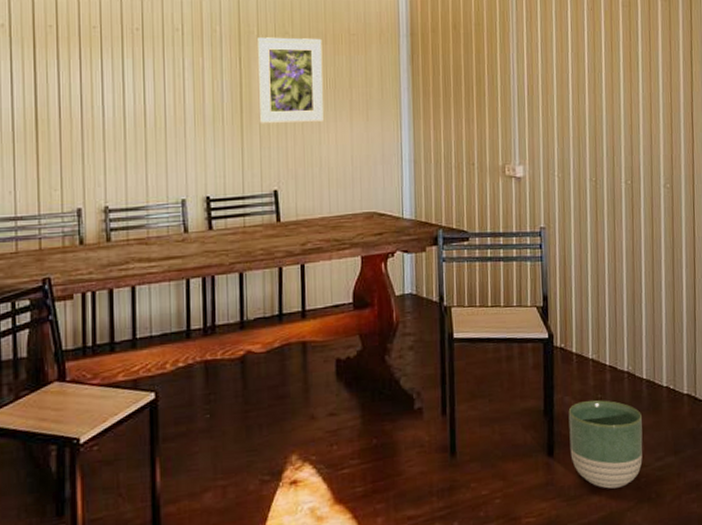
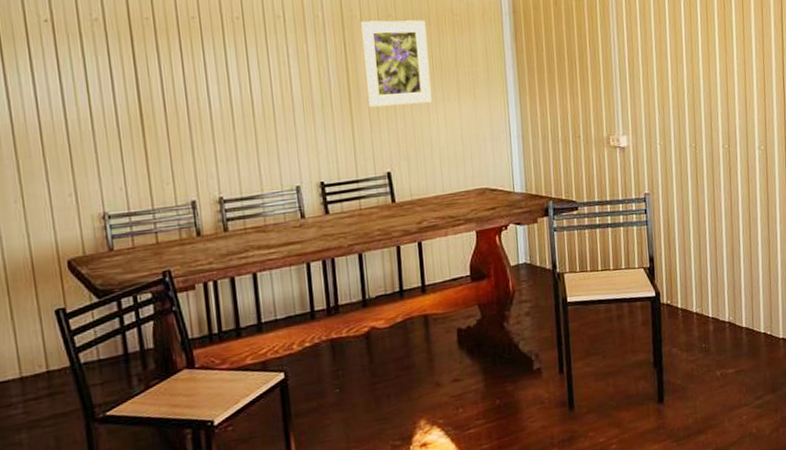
planter: present [568,400,643,489] -> none [676,349,744,428]

